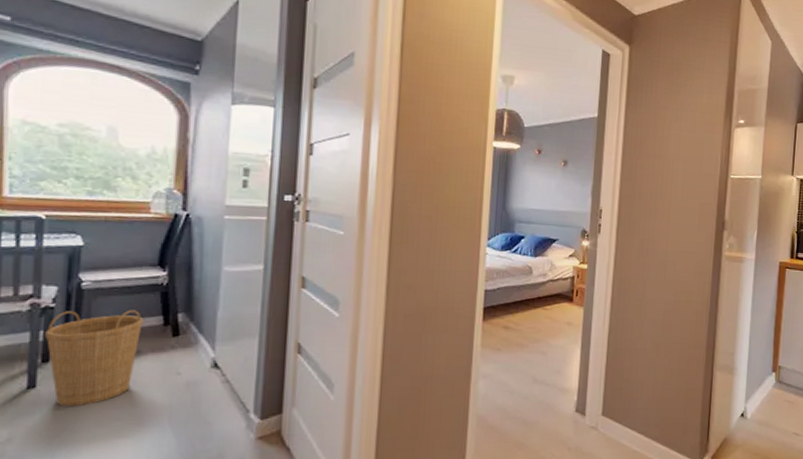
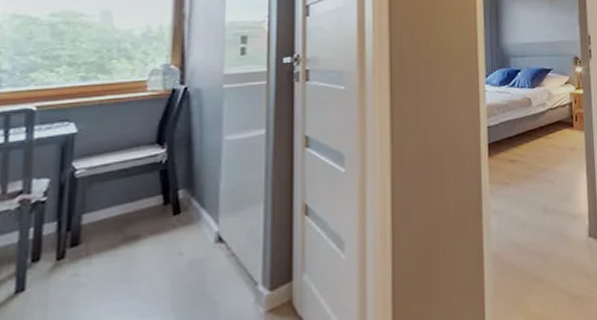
basket: present [45,310,143,407] -> none [35,192,142,307]

